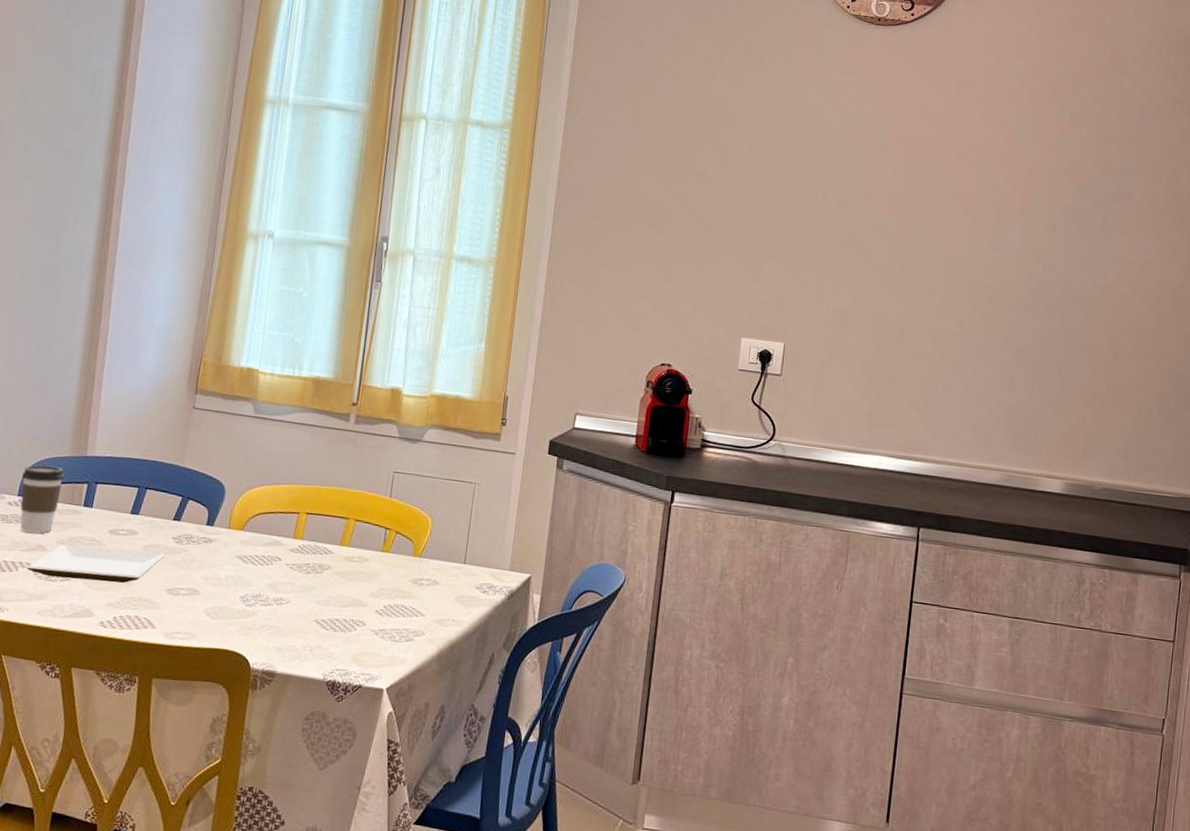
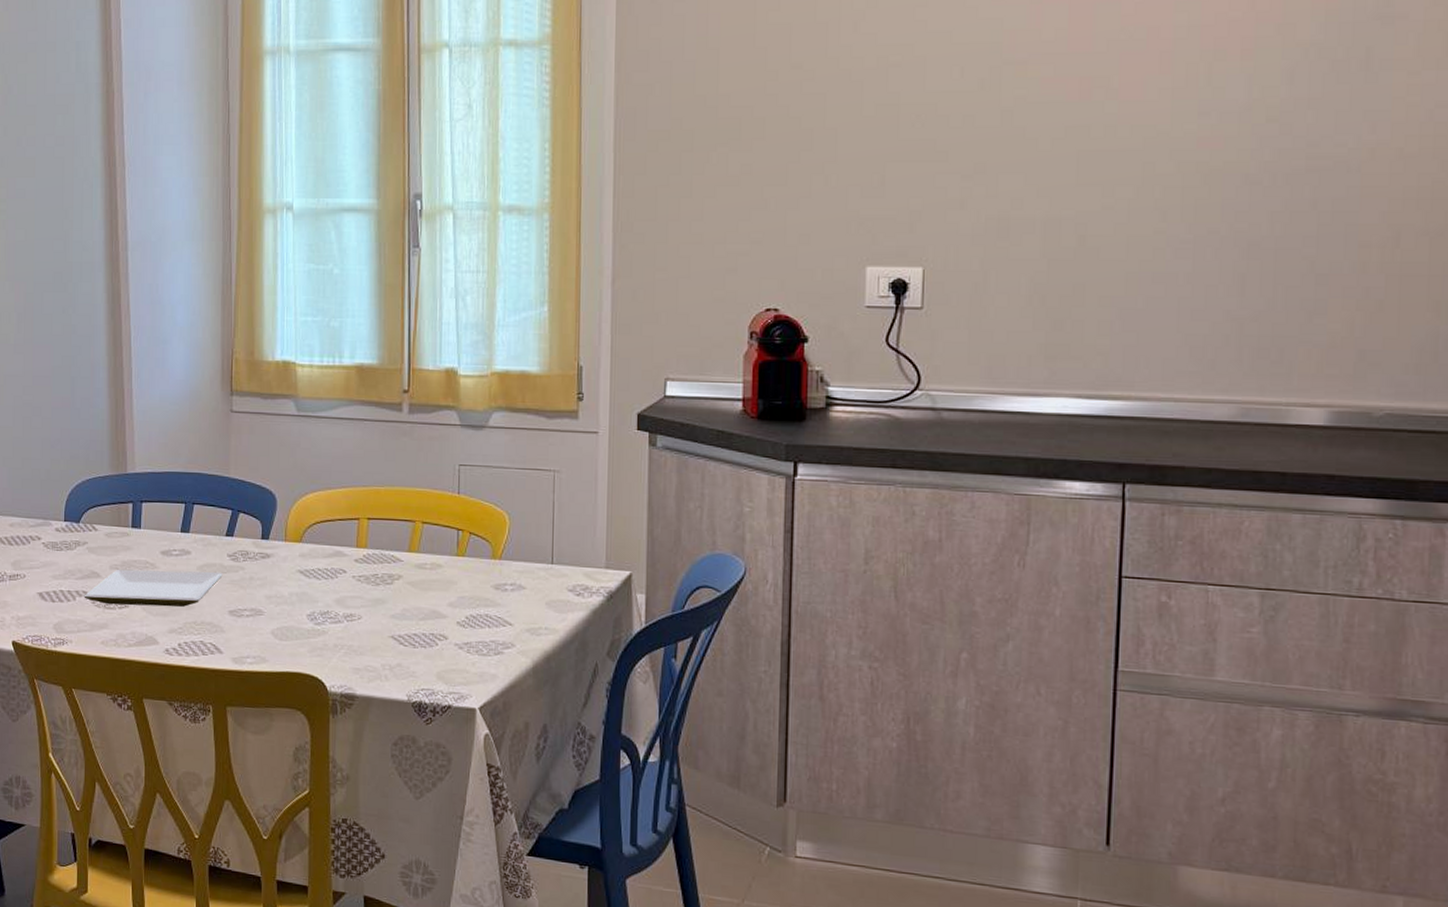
coffee cup: present [20,465,64,534] -> none [66,486,108,559]

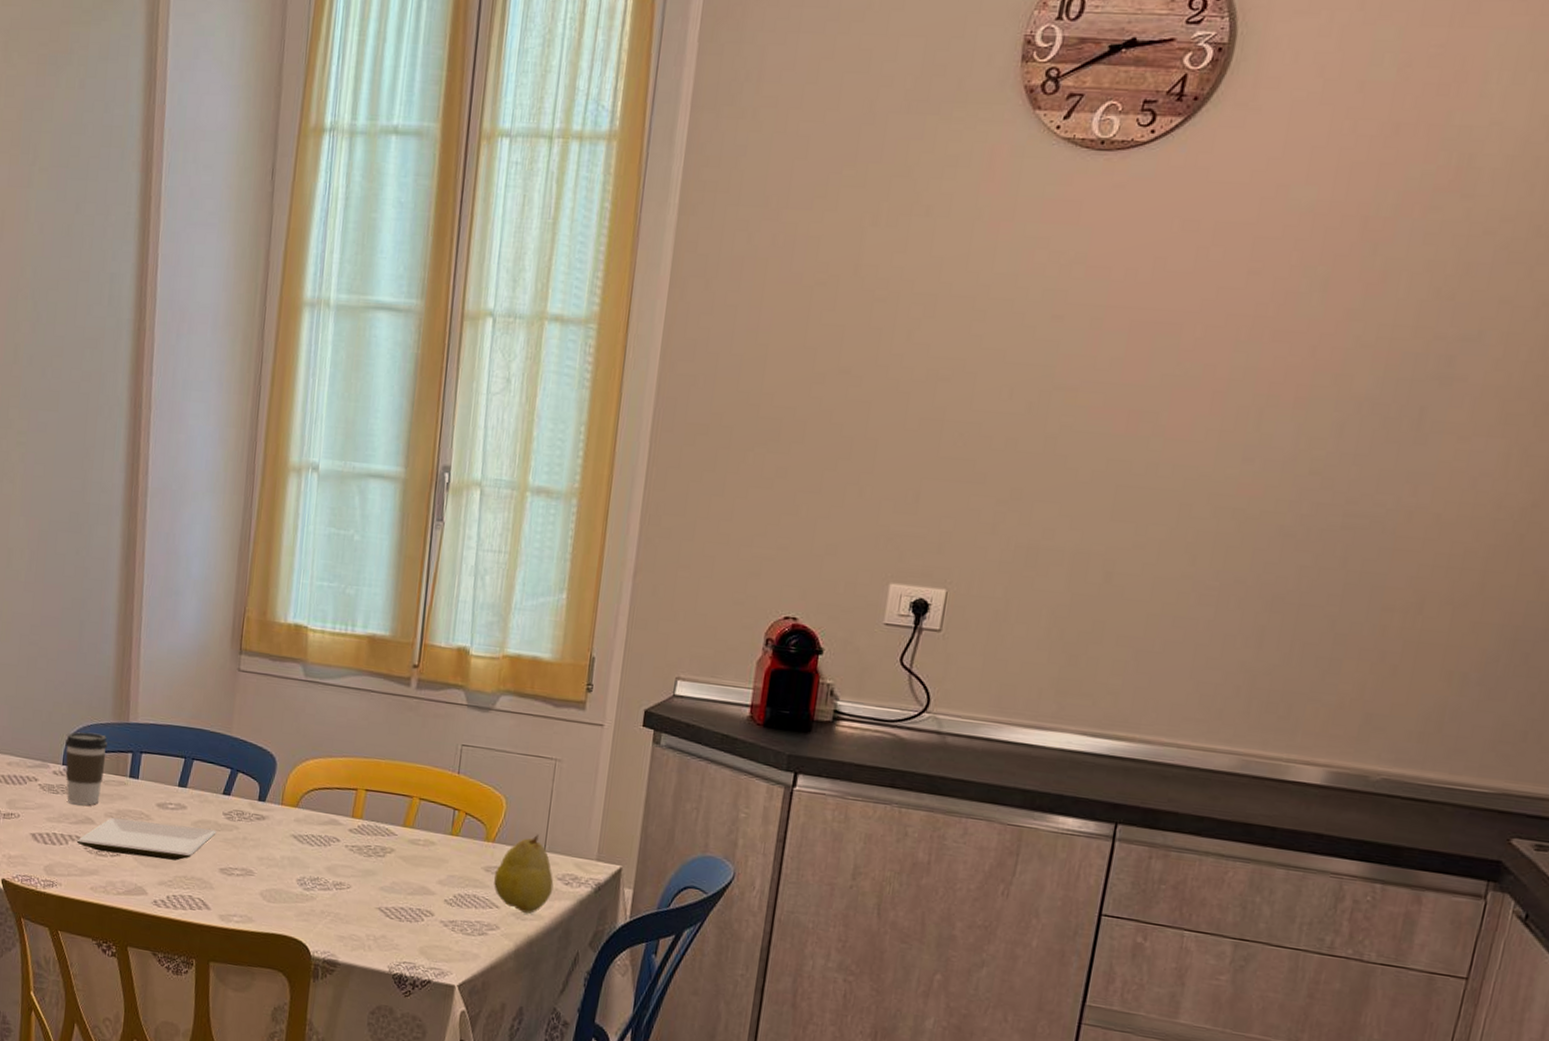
coffee cup: none [66,486,108,559] -> present [65,732,108,806]
fruit: none [505,547,565,628] -> present [494,834,554,914]

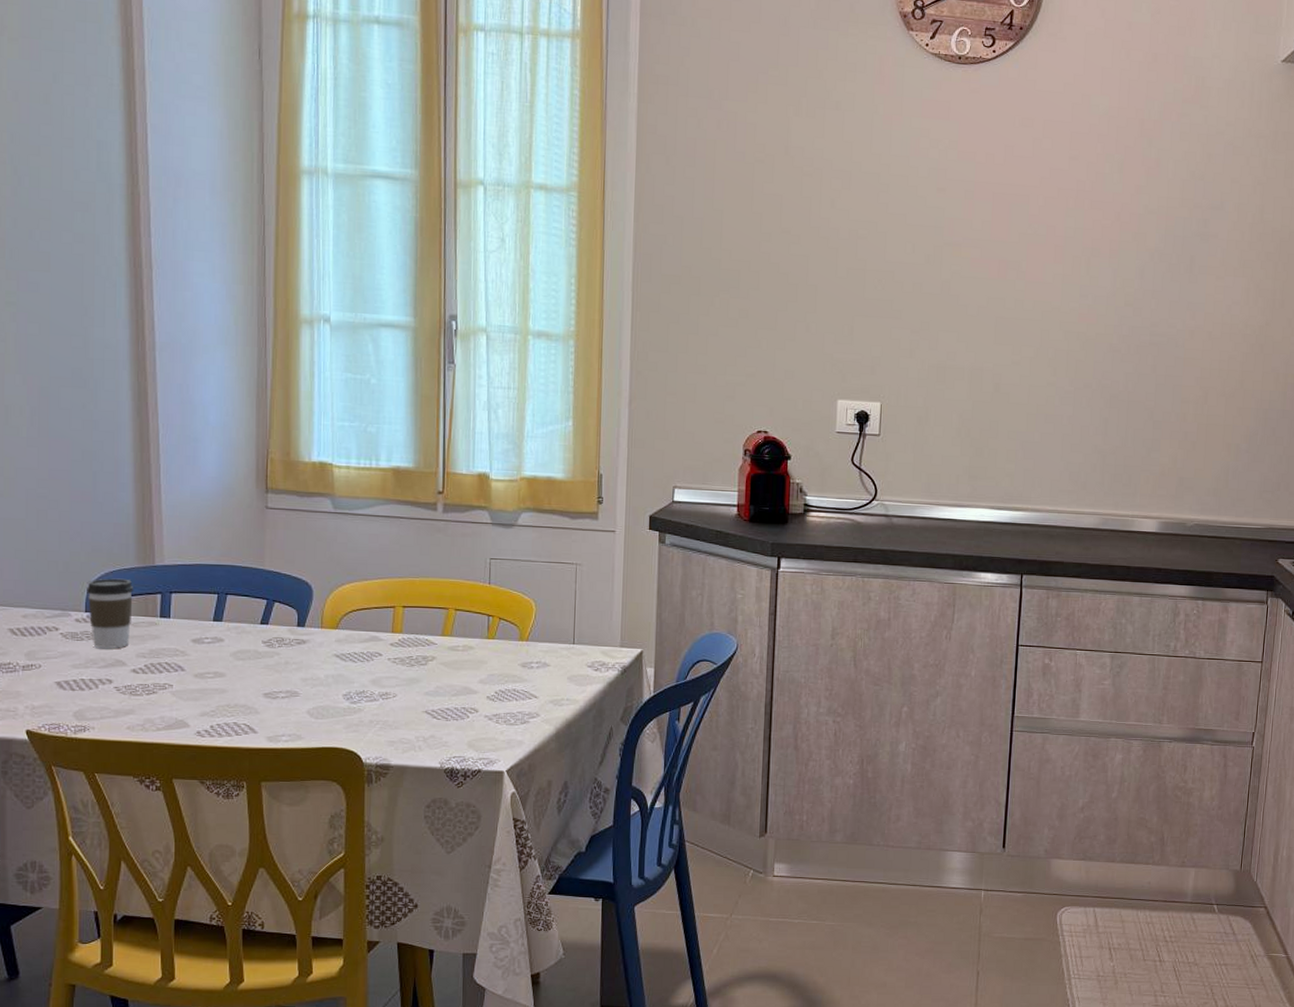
plate: present [76,817,217,861] -> none [107,657,257,692]
fruit: present [494,834,554,914] -> none [531,630,585,699]

